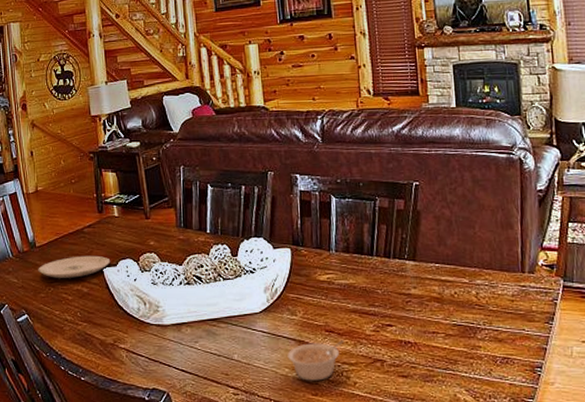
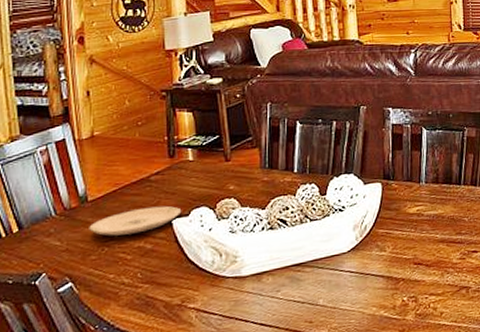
legume: present [287,340,345,381] -> none [375,271,432,317]

